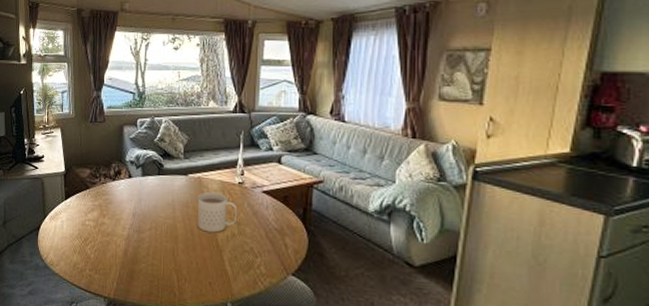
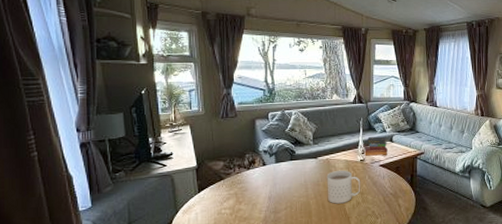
books: none [243,155,274,180] -> present [363,137,388,156]

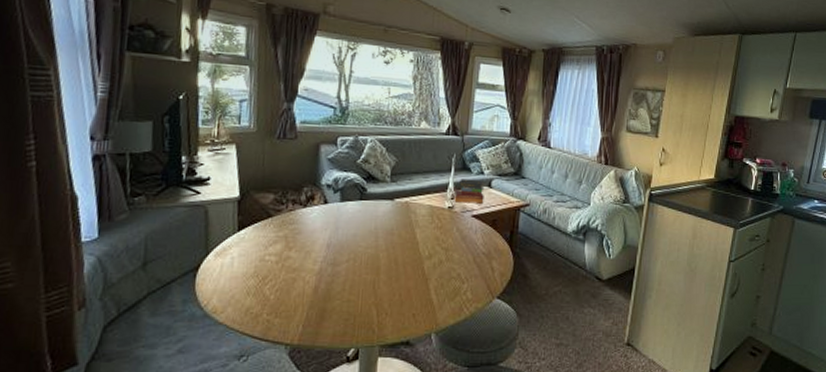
mug: present [326,170,361,204] -> none [402,217,447,261]

